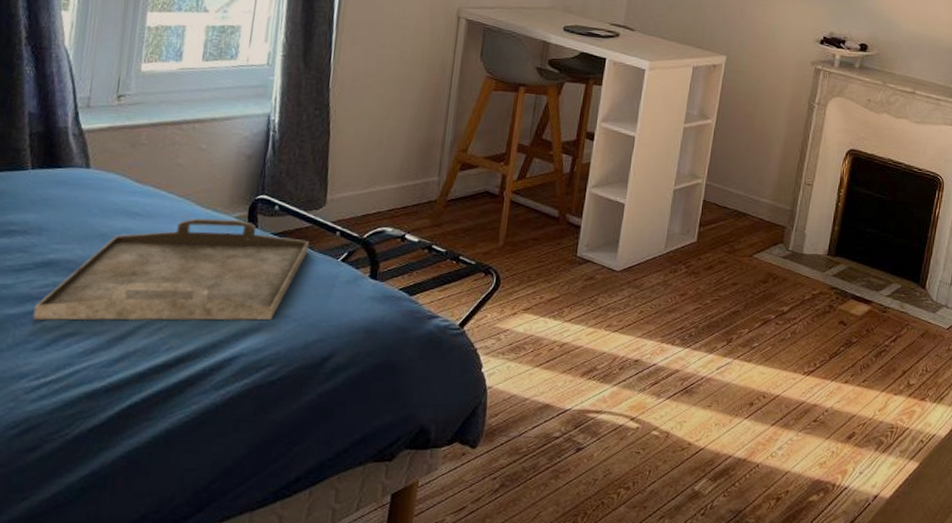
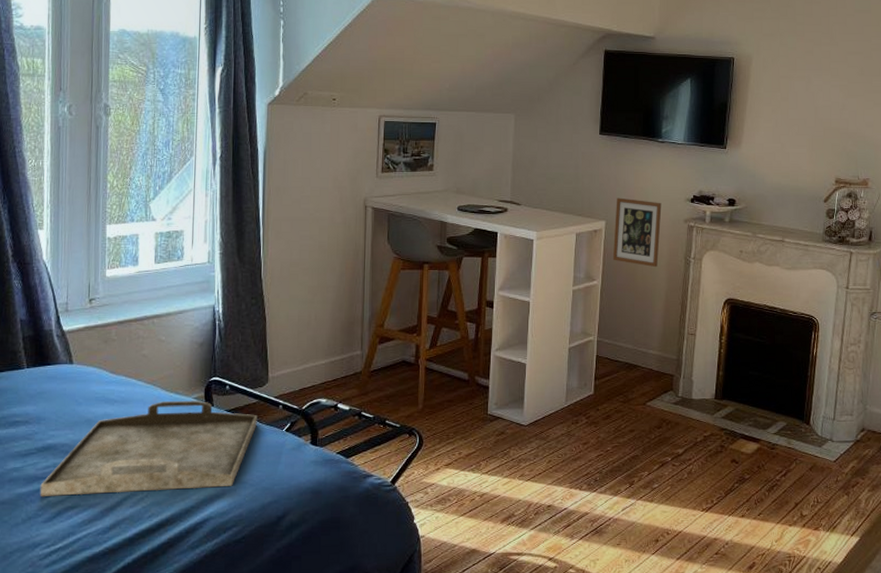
picture frame: none [730,32,789,111] -> present [612,197,662,268]

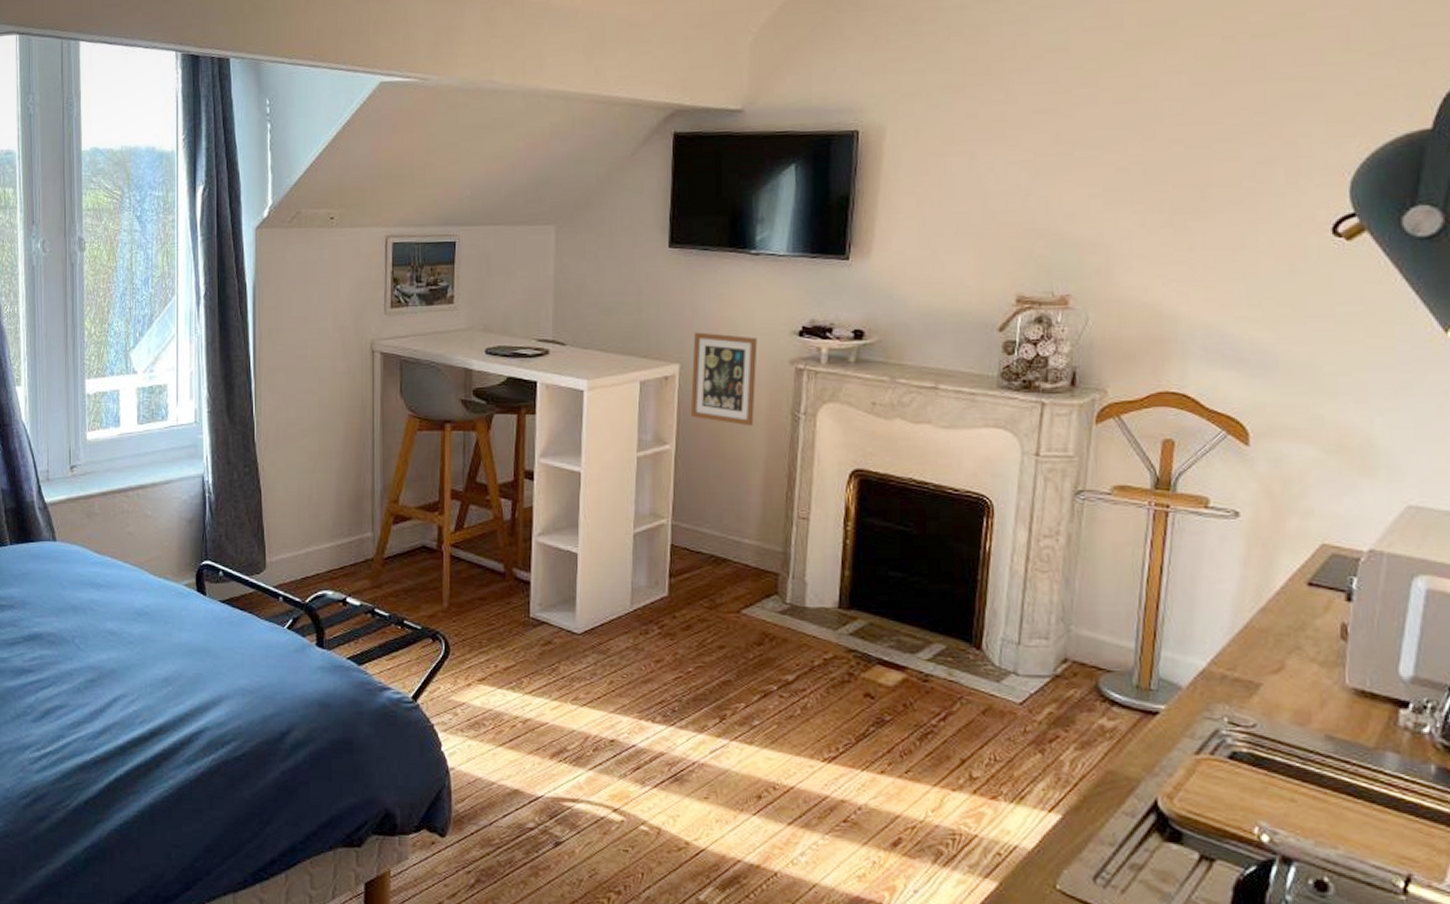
serving tray: present [40,400,258,496] -> none [28,587,255,693]

